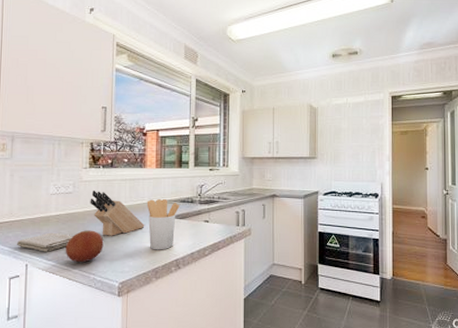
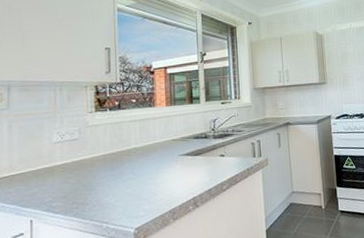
washcloth: present [17,232,72,252] -> none [19,182,81,205]
fruit: present [65,230,104,263] -> none [73,176,116,212]
knife block: present [90,190,145,236] -> none [98,134,158,181]
utensil holder: present [146,199,180,250] -> none [158,137,194,191]

